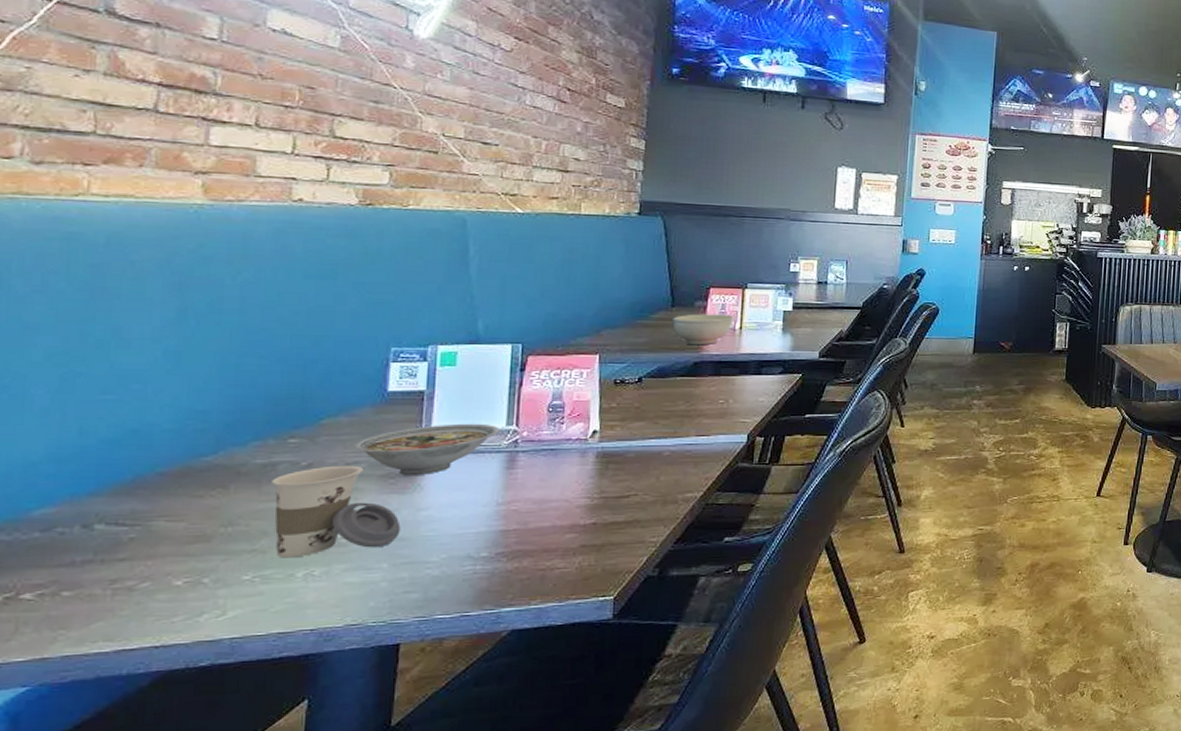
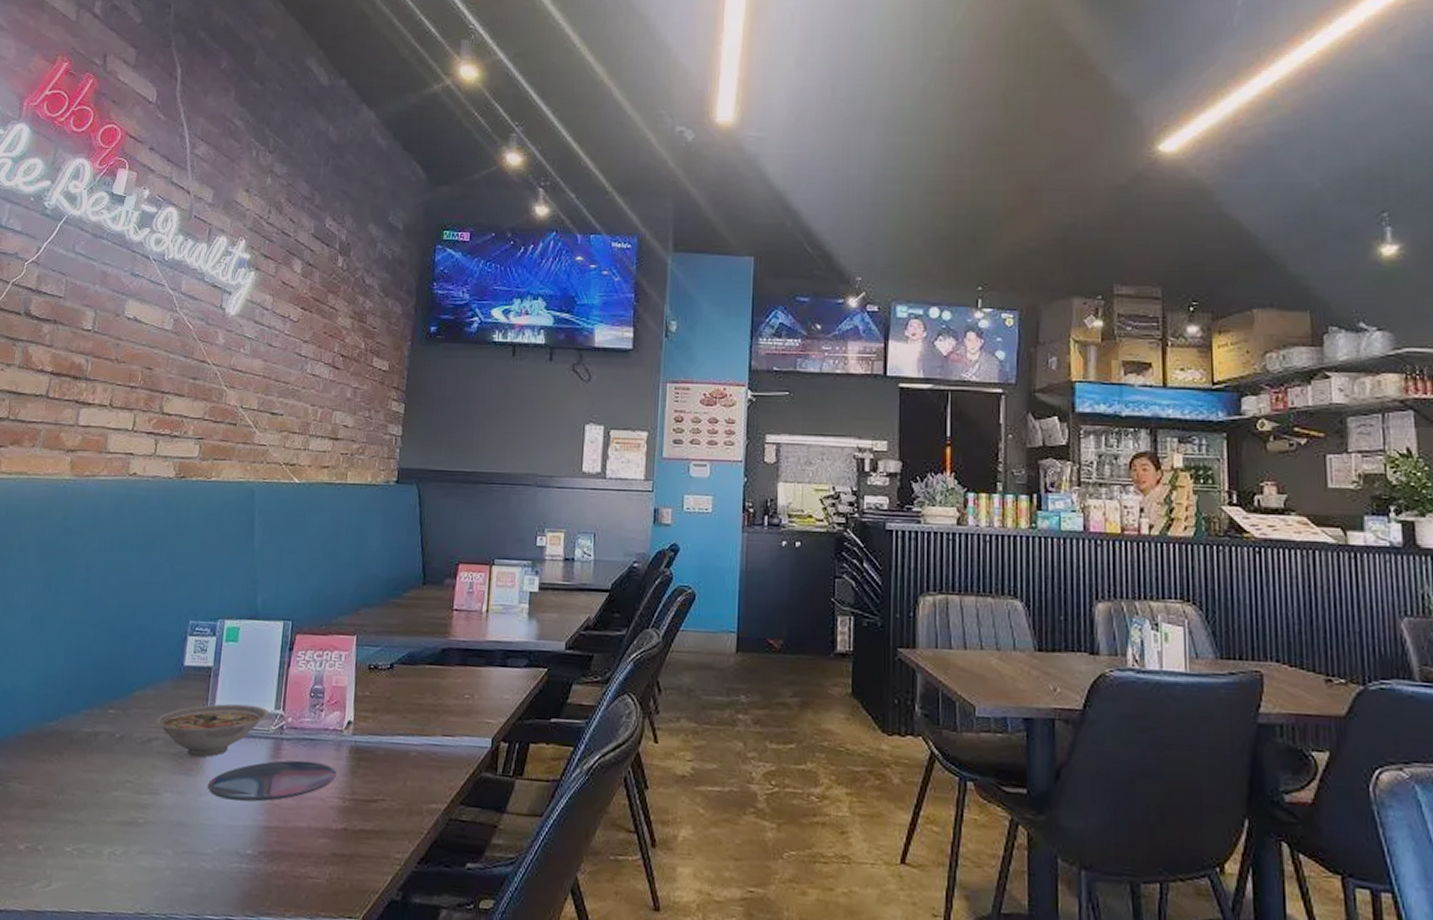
cup: present [272,465,401,558] -> none [90,739,185,834]
plate: none [427,469,584,511] -> present [206,760,338,802]
soup bowl: present [672,314,735,346] -> none [423,593,482,630]

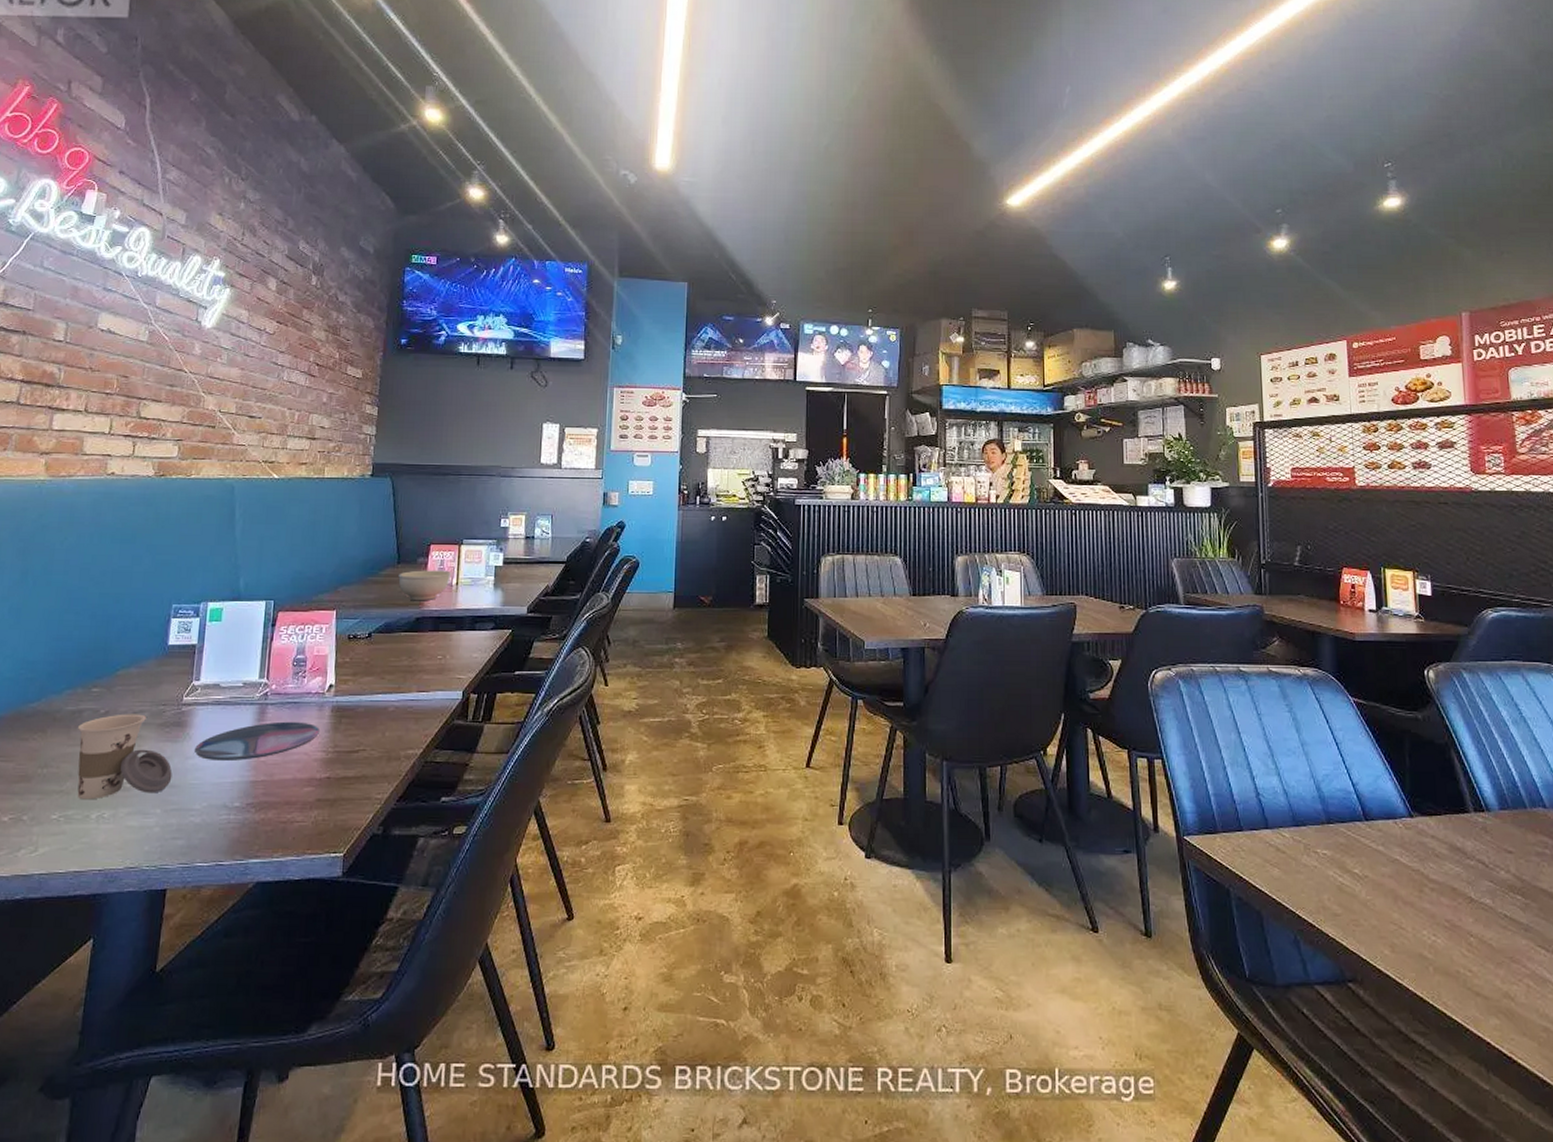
cup: none [90,739,185,834] -> present [77,714,172,800]
soup bowl: present [155,703,269,758] -> none [140,676,254,726]
soup bowl: none [423,593,482,630] -> present [398,570,452,601]

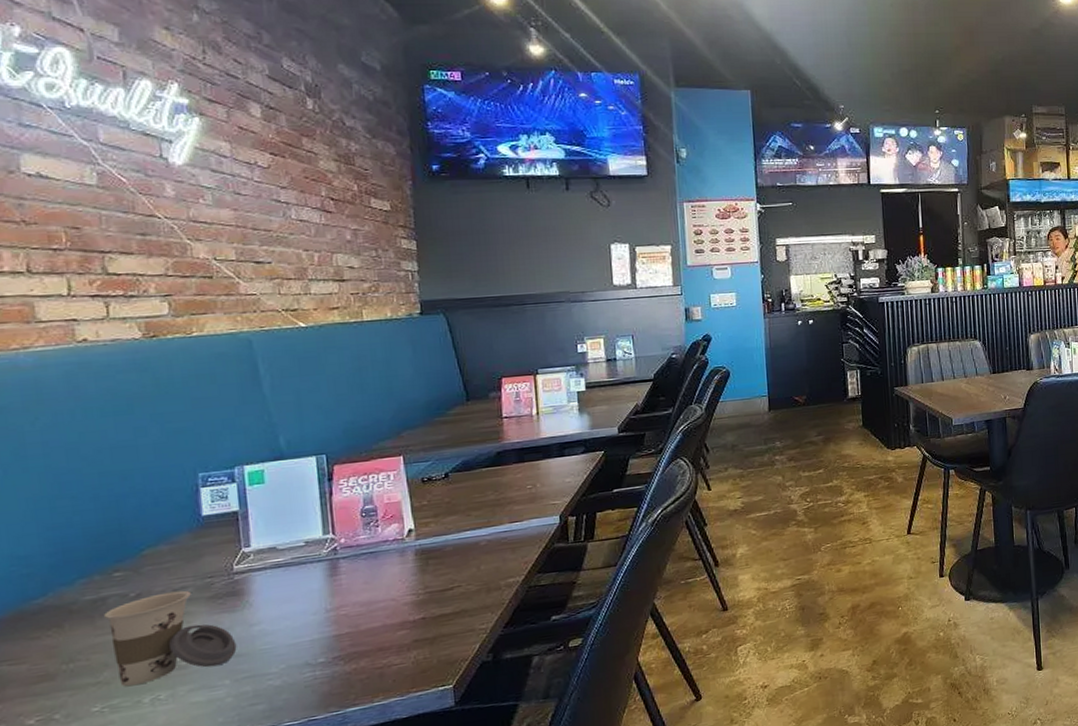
plate: present [194,721,321,760] -> none [258,569,406,624]
soup bowl: present [398,570,452,601] -> none [470,401,530,436]

